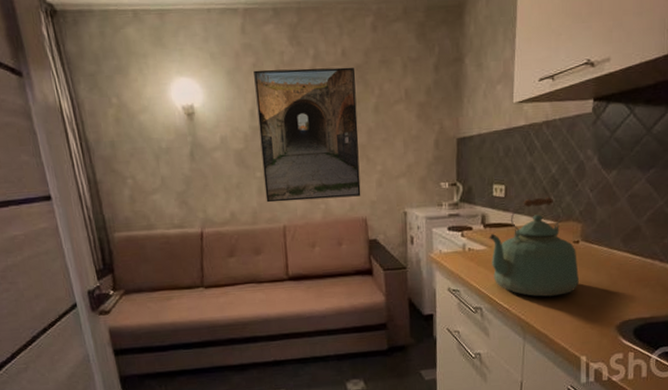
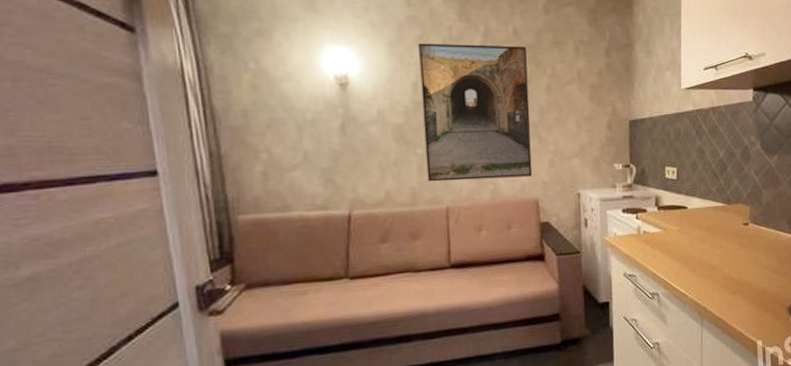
kettle: present [489,196,579,297] -> none [663,179,751,280]

